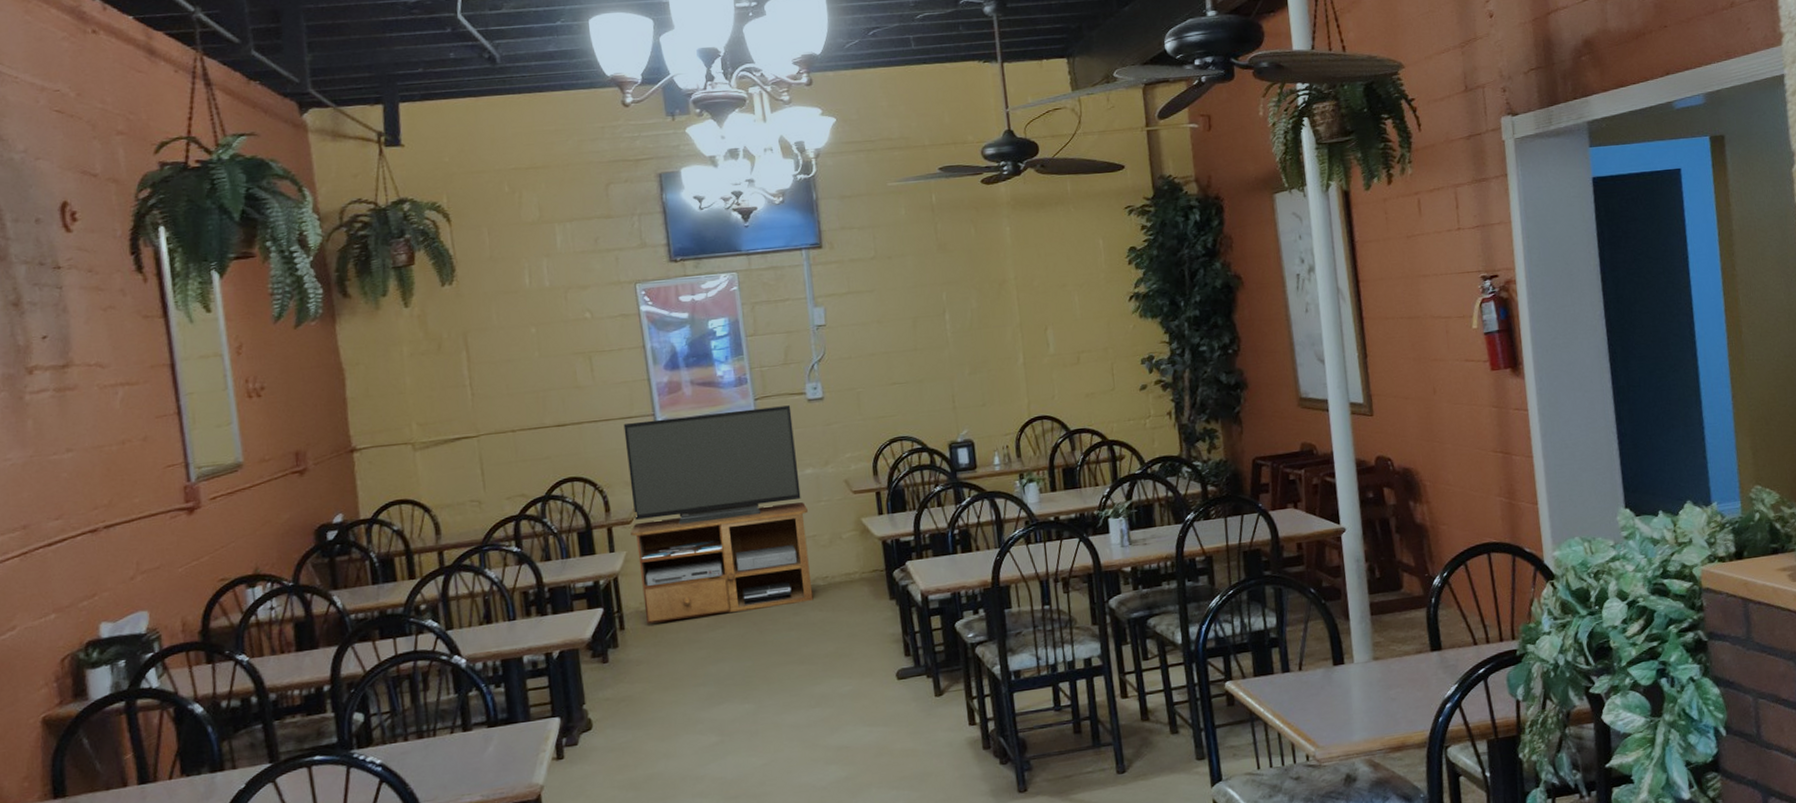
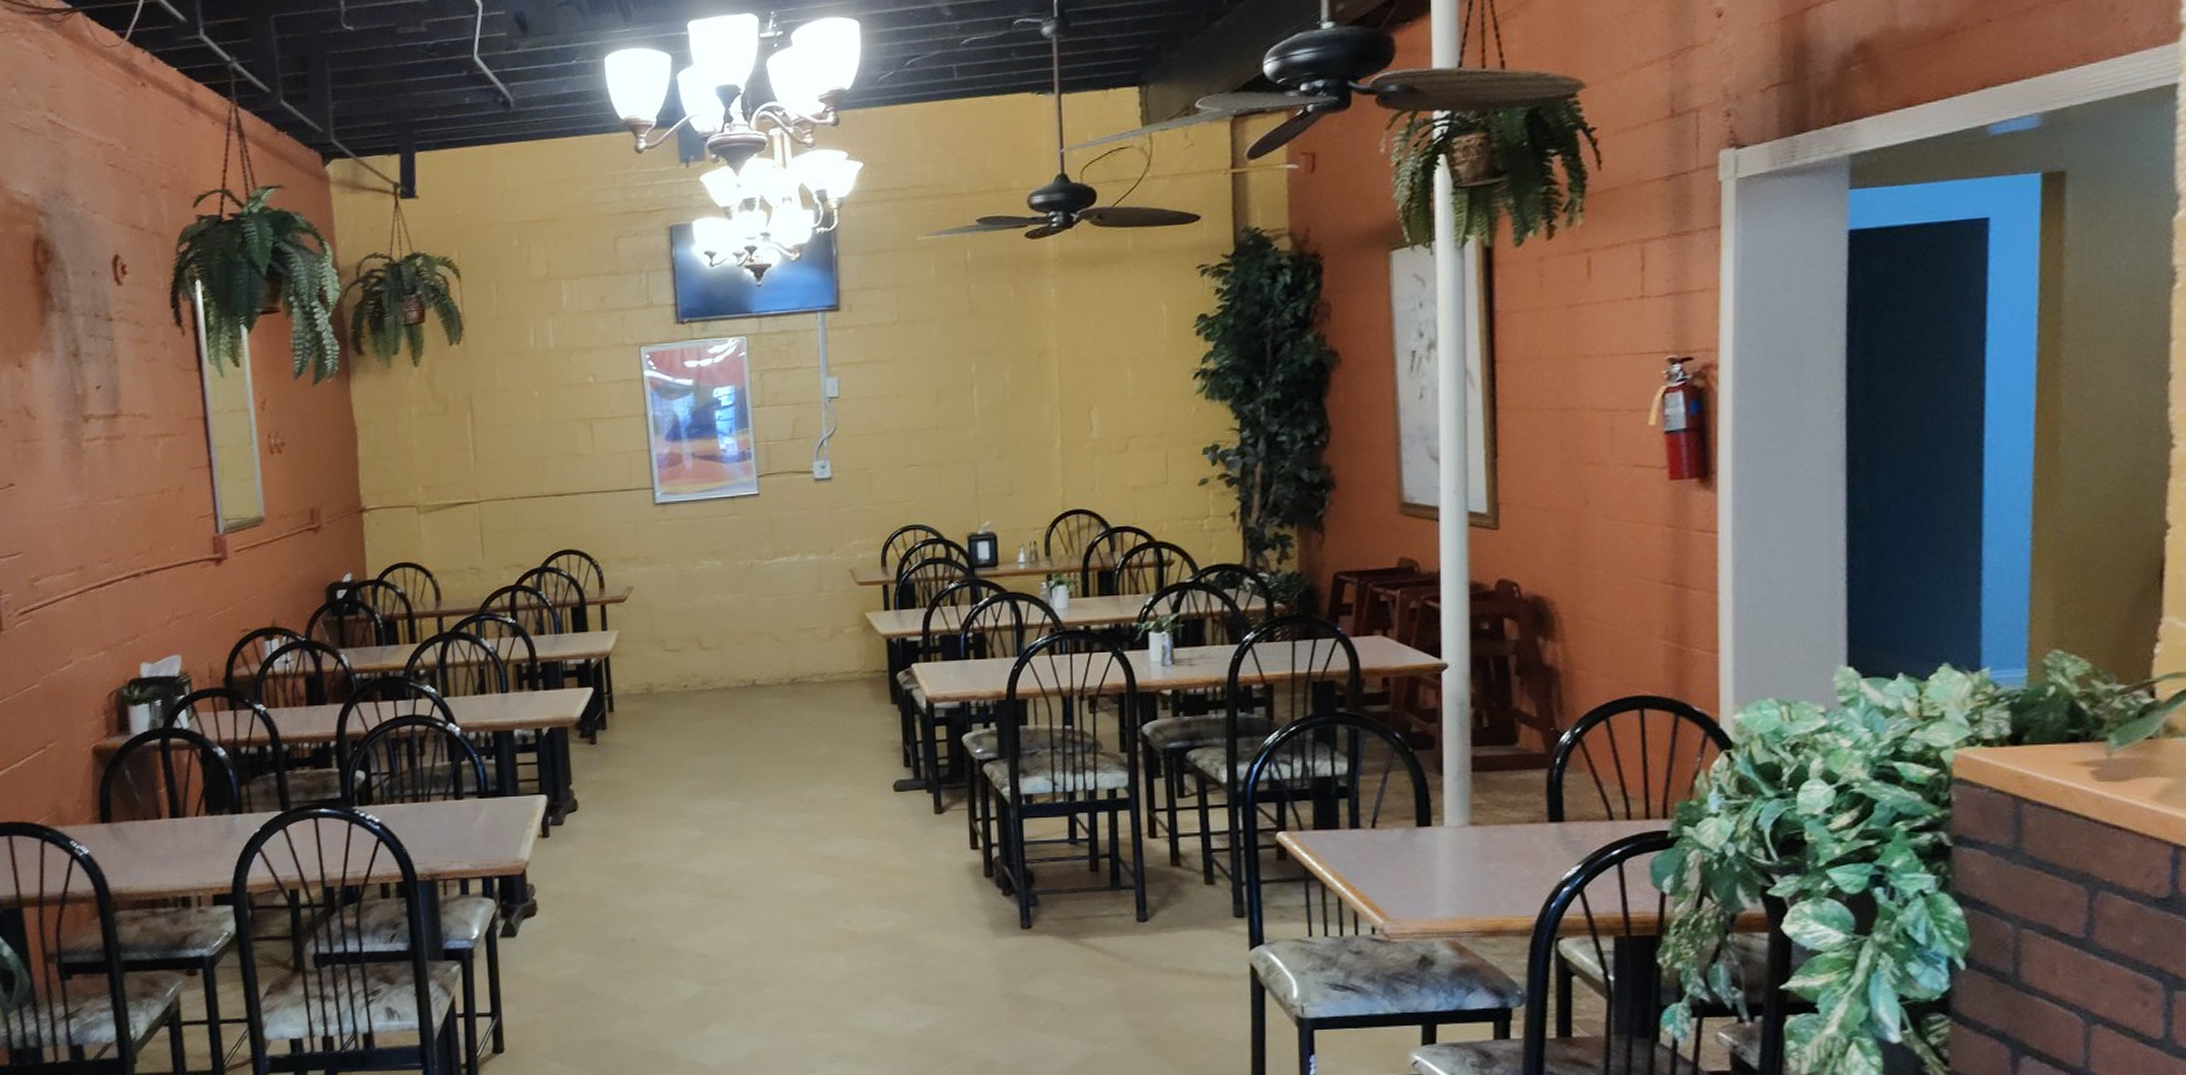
tv stand: present [623,405,814,624] -> none [621,485,809,708]

